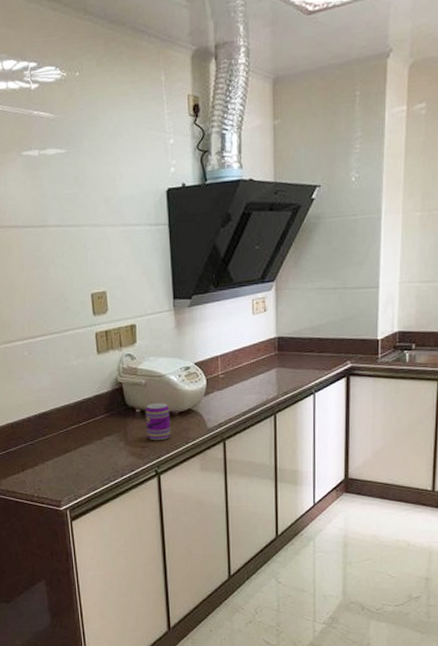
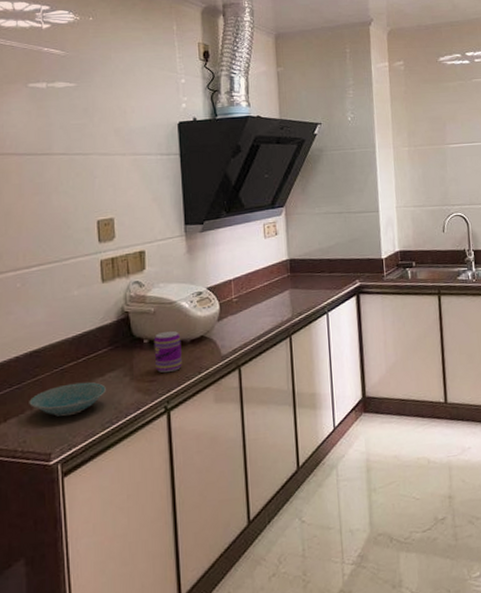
bowl: none [41,443,104,472] -> present [29,382,106,417]

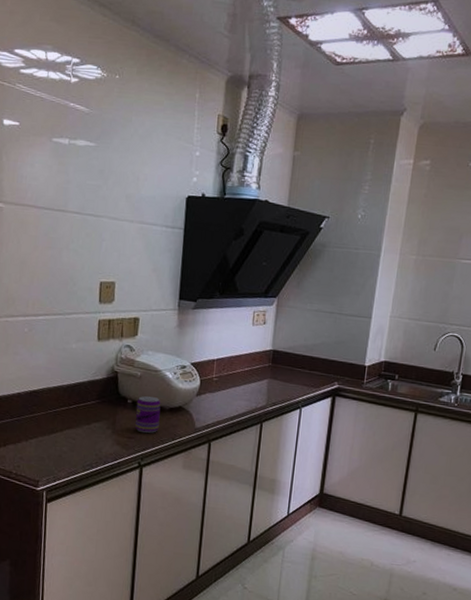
bowl: present [29,382,106,417] -> none [25,425,90,453]

